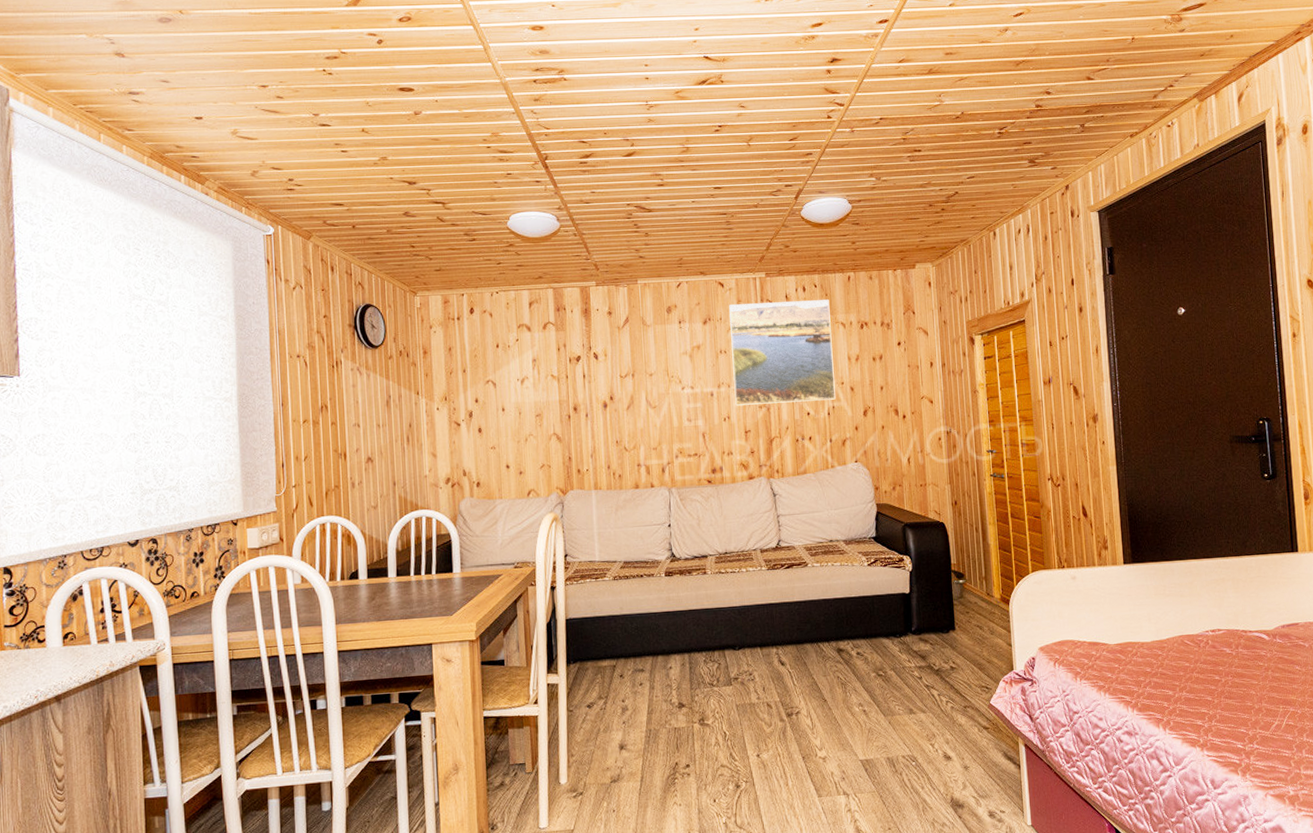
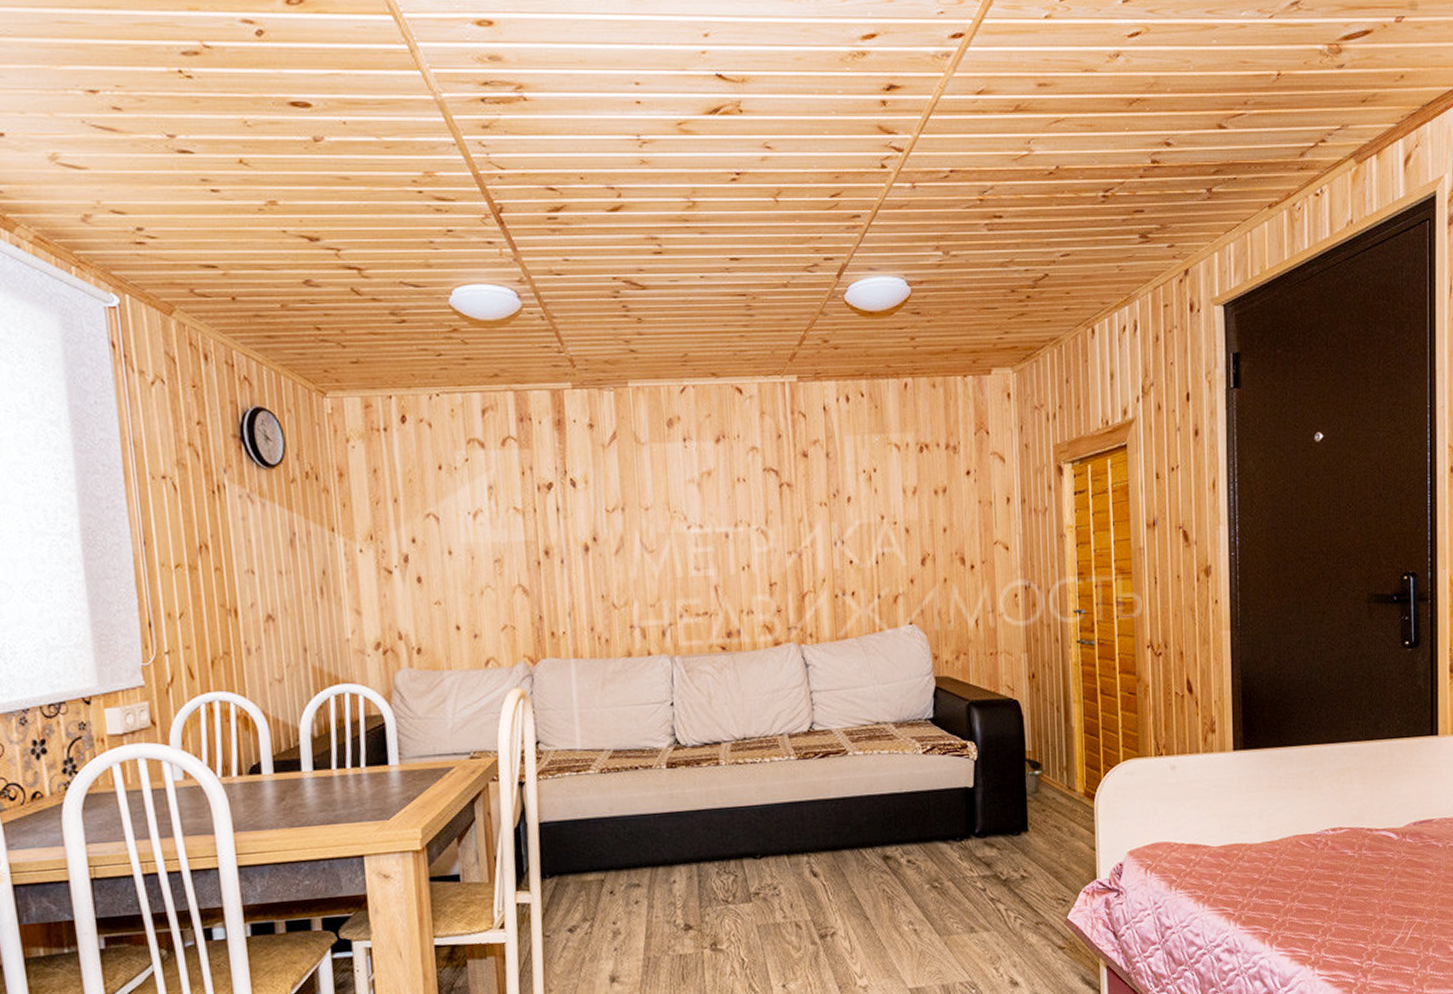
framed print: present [729,300,836,406] -> none [749,413,886,551]

